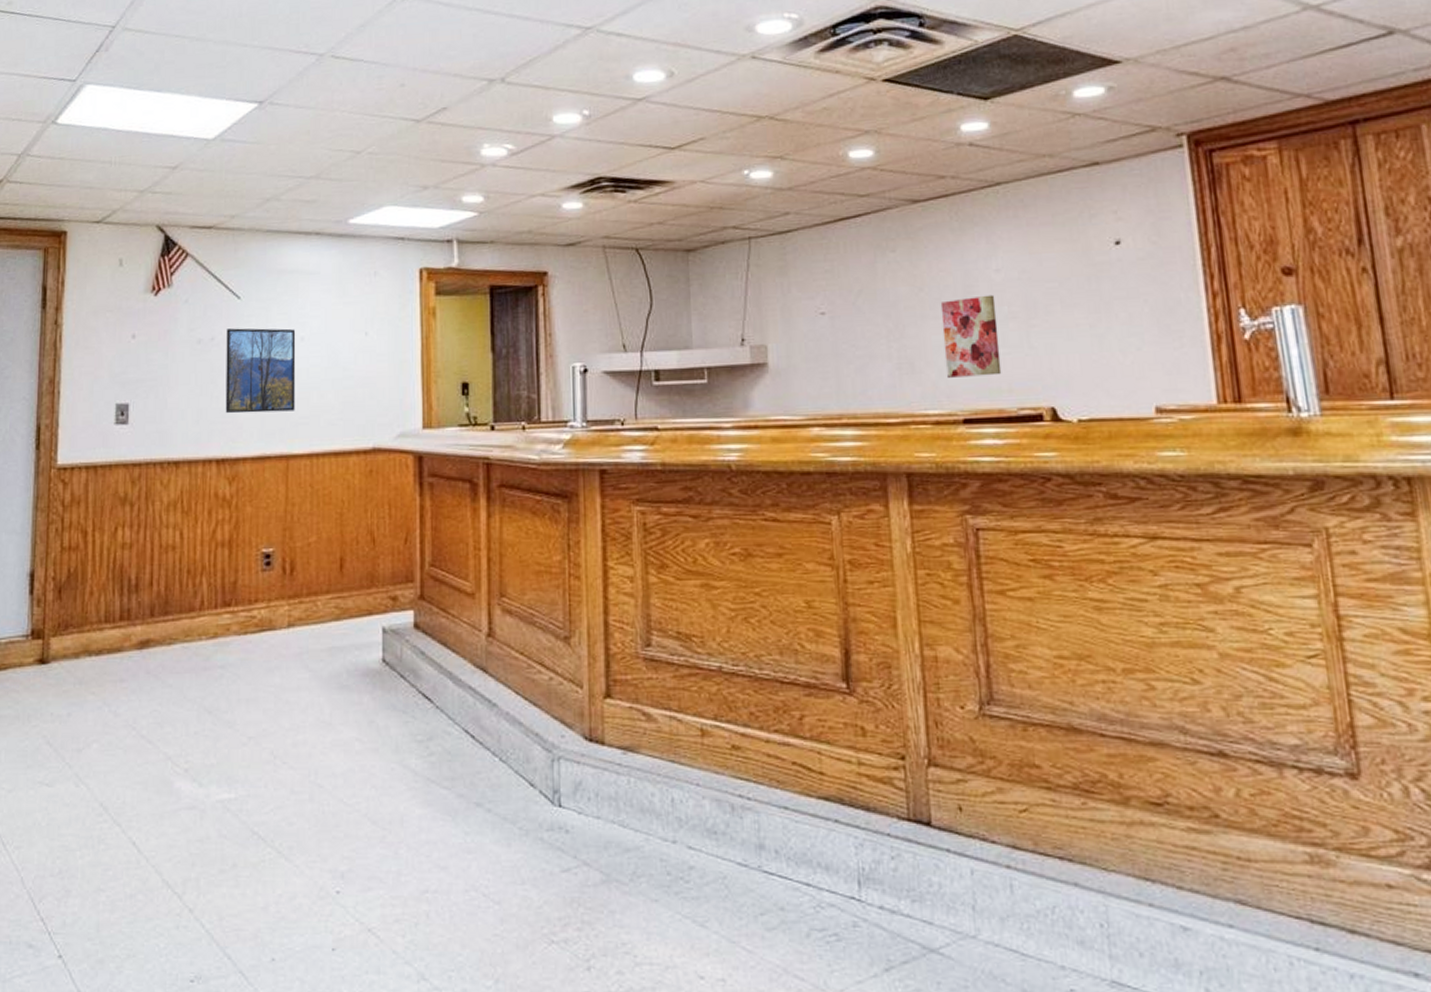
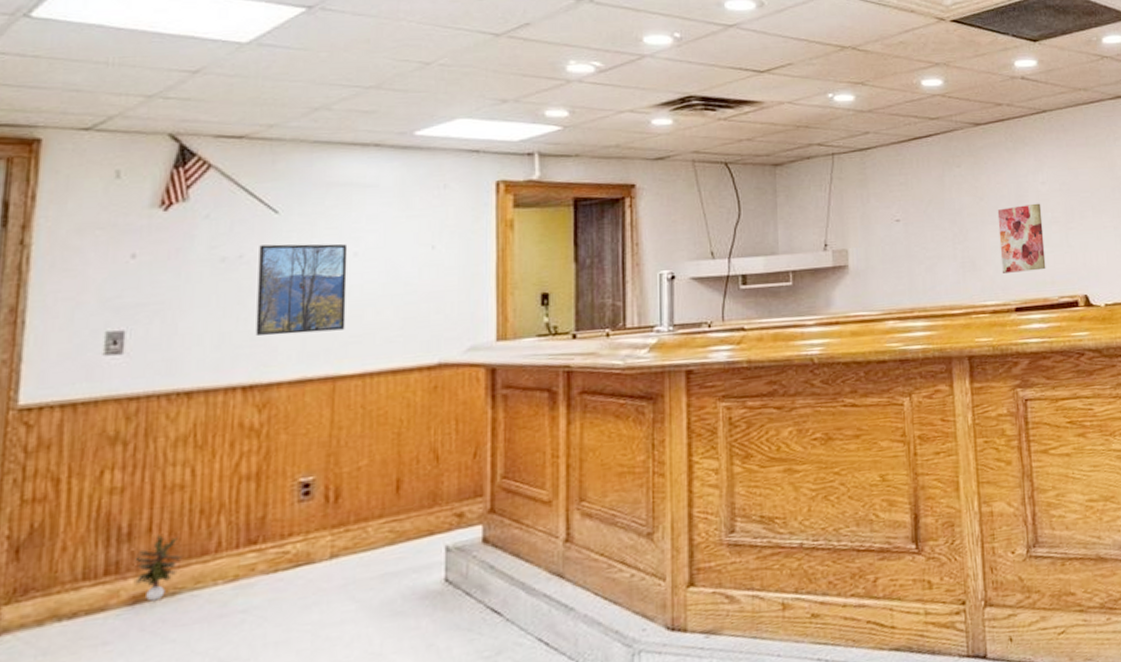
potted plant: none [141,588,175,648] -> present [133,534,183,601]

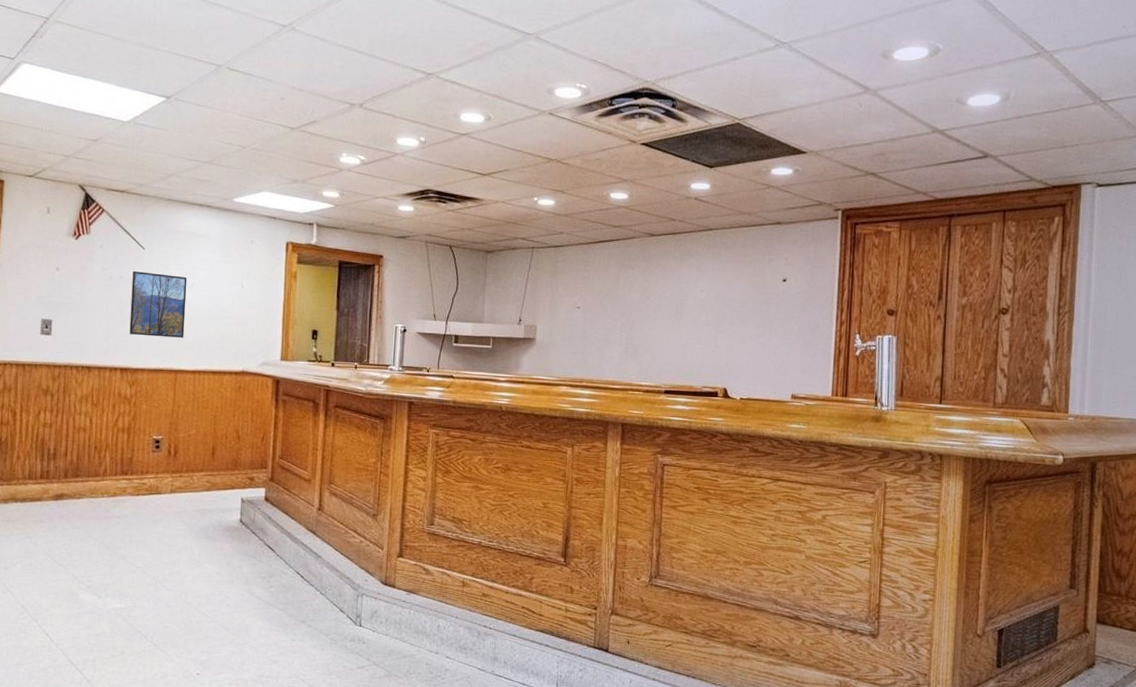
potted plant: present [133,534,183,601] -> none [57,458,84,500]
wall art: present [997,203,1046,273] -> none [657,307,698,363]

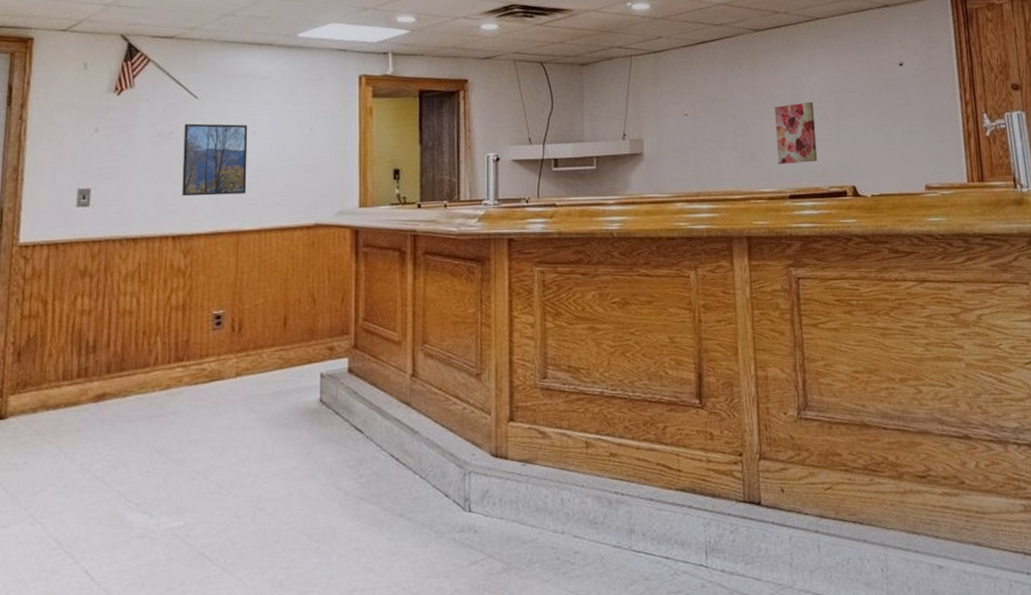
wall art: none [657,307,698,363] -> present [774,101,818,164]

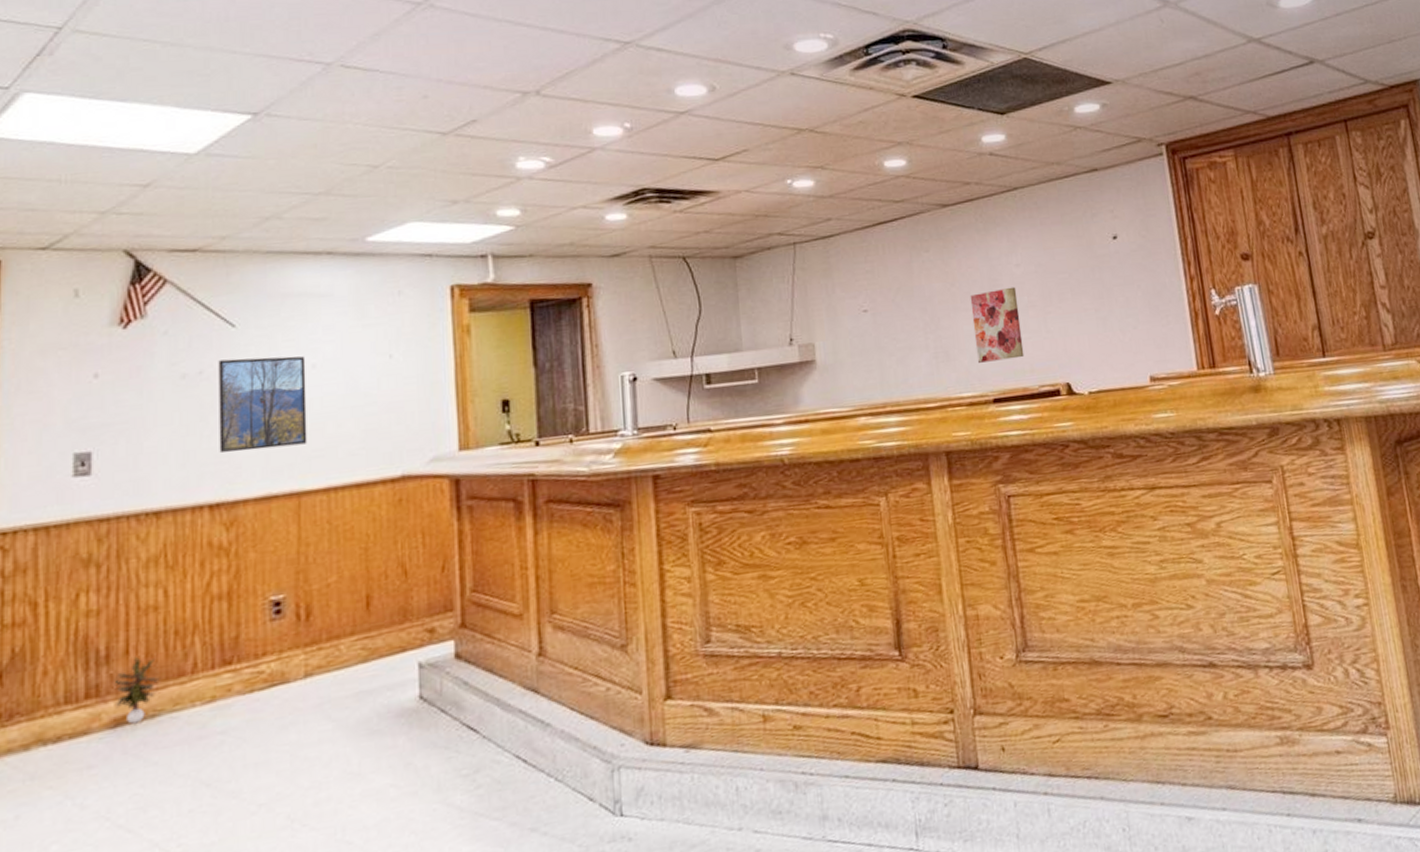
potted plant: none [97,348,131,400] -> present [114,656,160,724]

